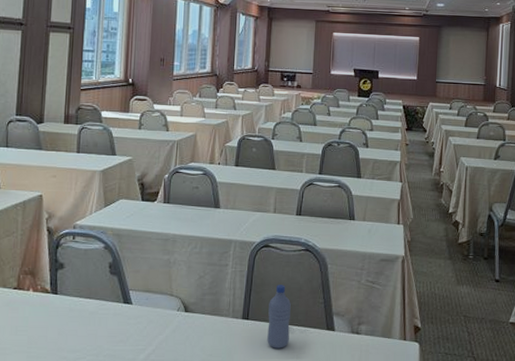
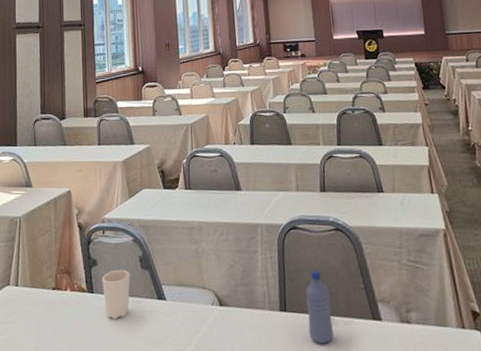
cup: none [67,273,98,320] -> present [102,269,131,320]

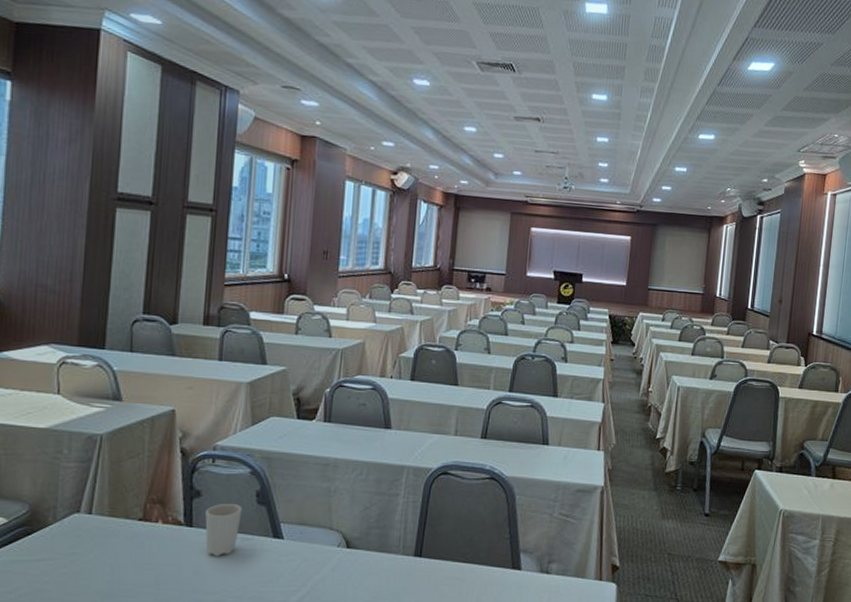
water bottle: present [305,270,334,344] -> none [442,517,472,590]

